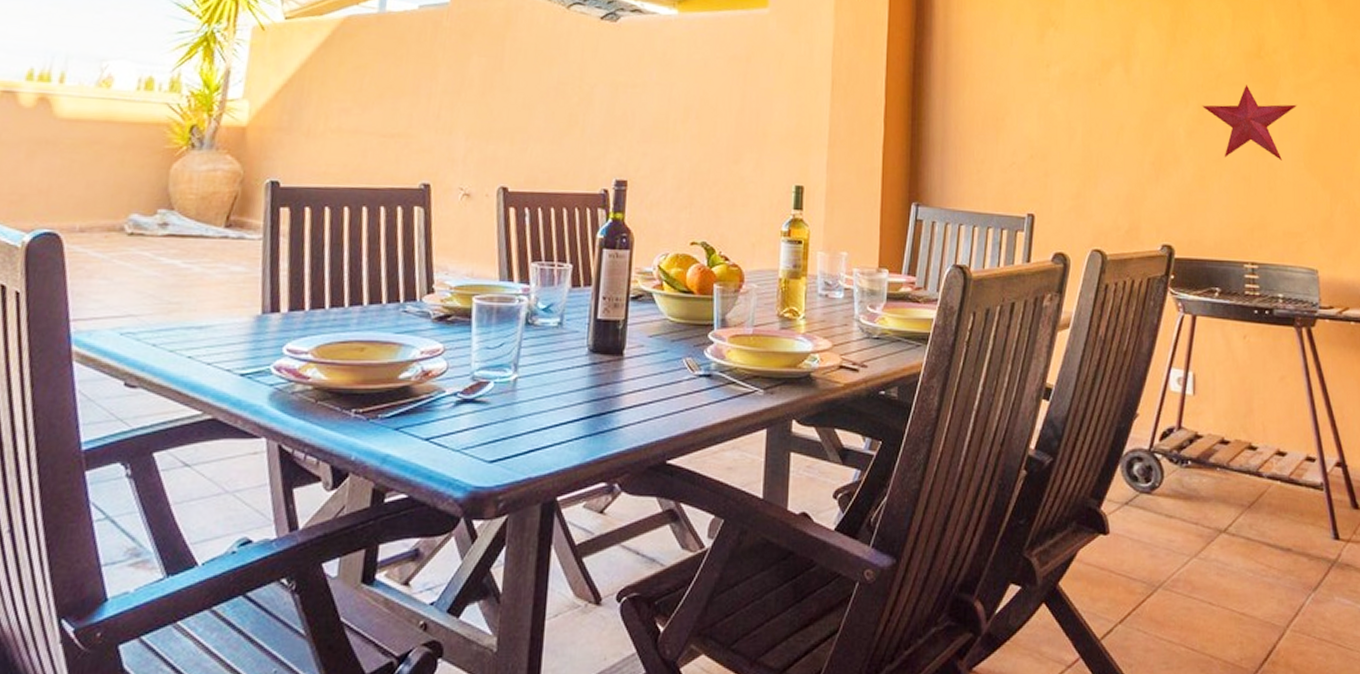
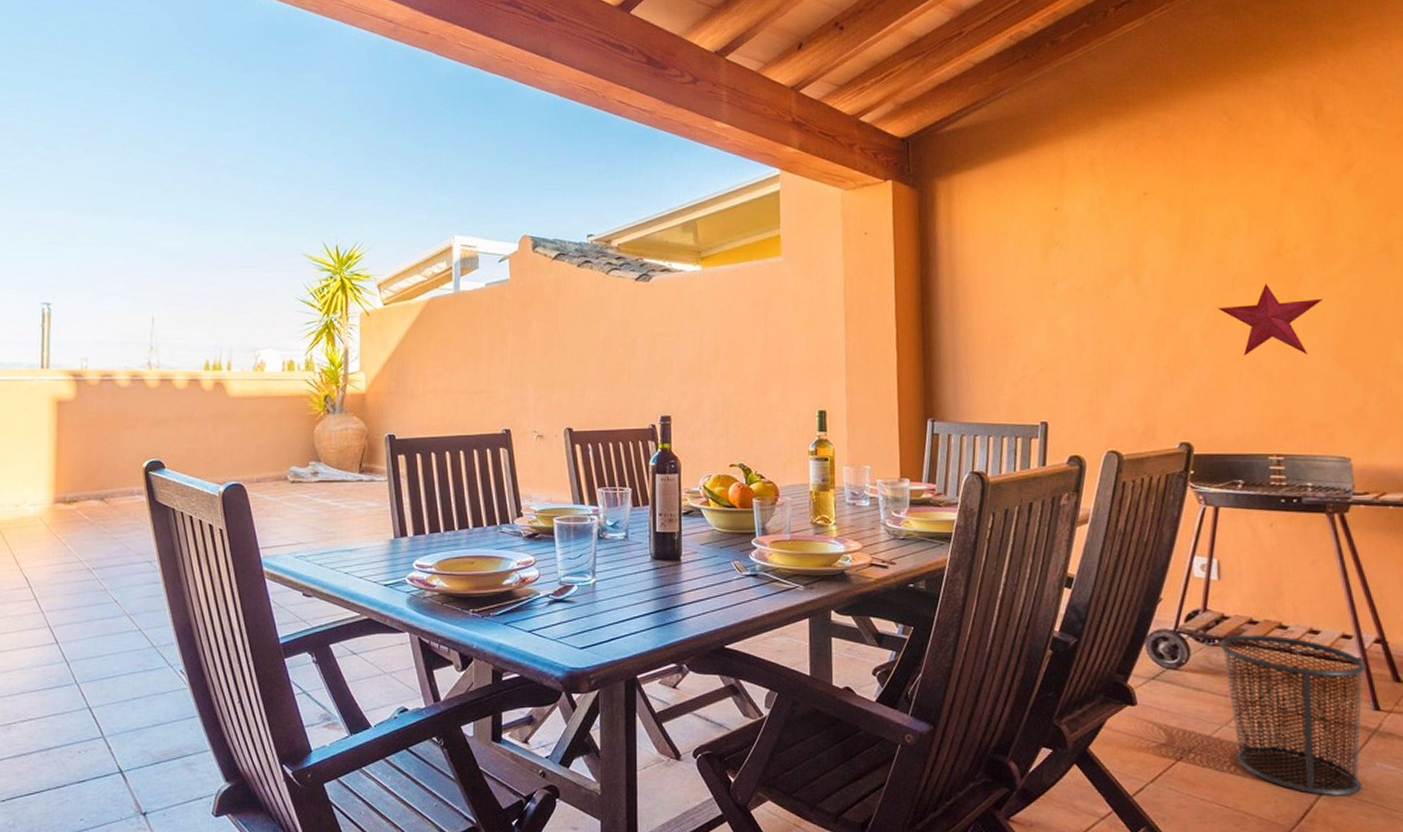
waste bin: none [1192,455,1327,635] -> present [1220,634,1366,796]

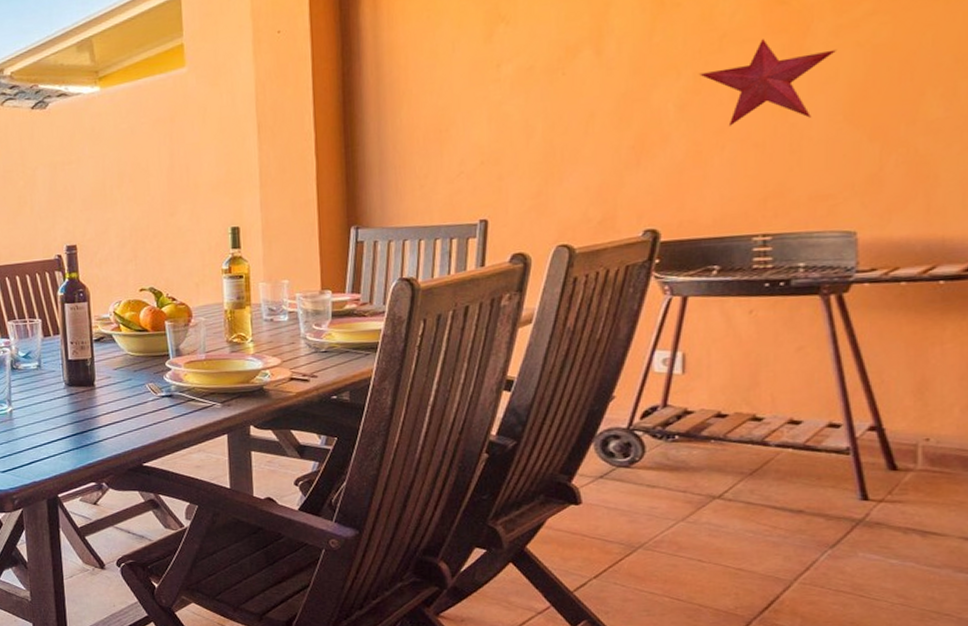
waste bin: present [1220,634,1366,796] -> none [680,428,855,588]

